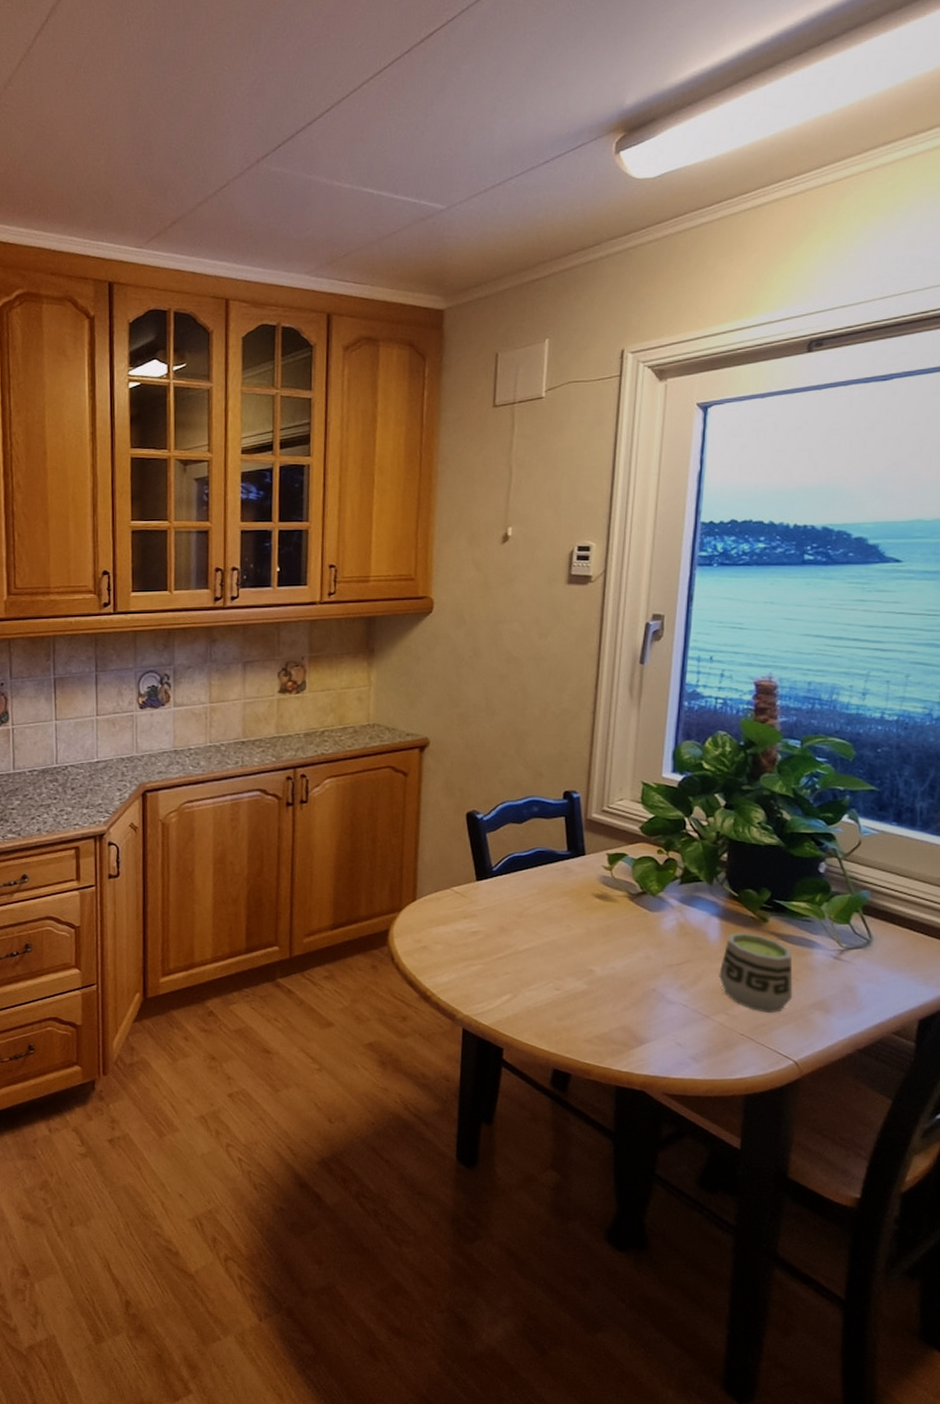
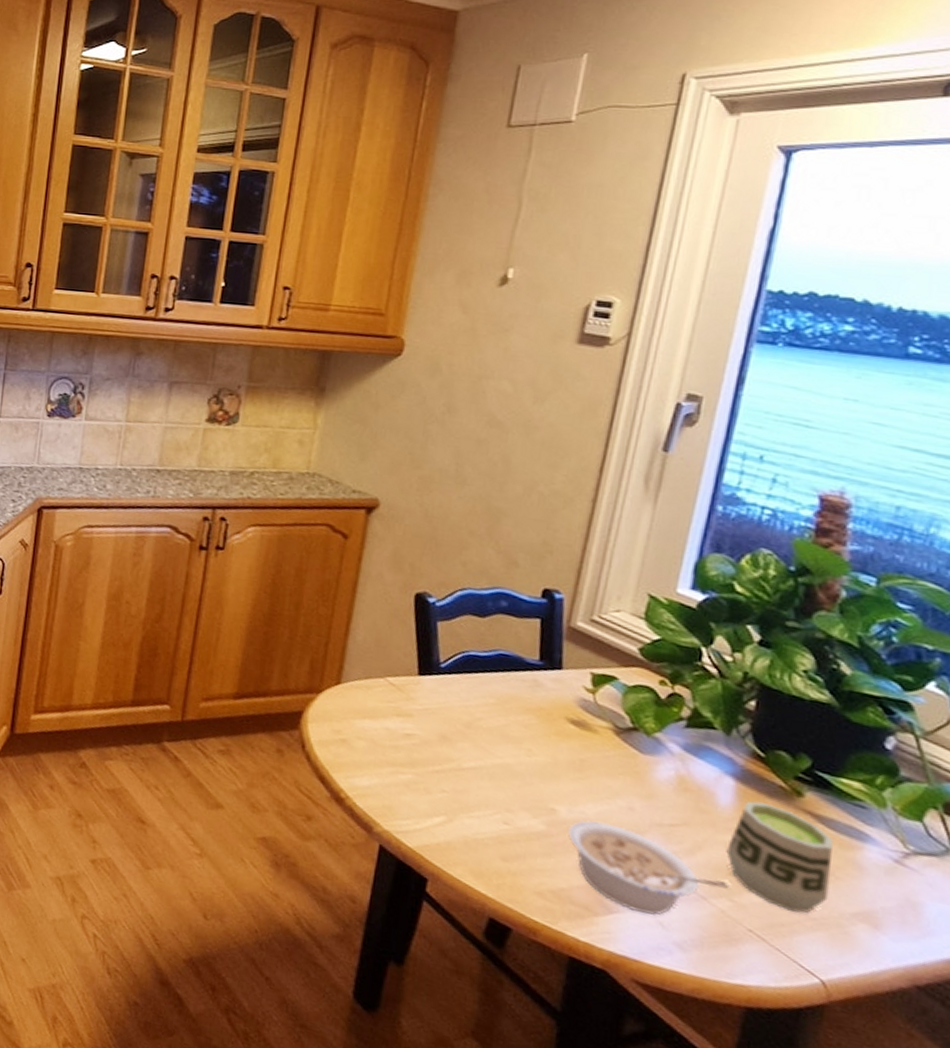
legume: none [604,973,724,1038] -> present [568,820,730,915]

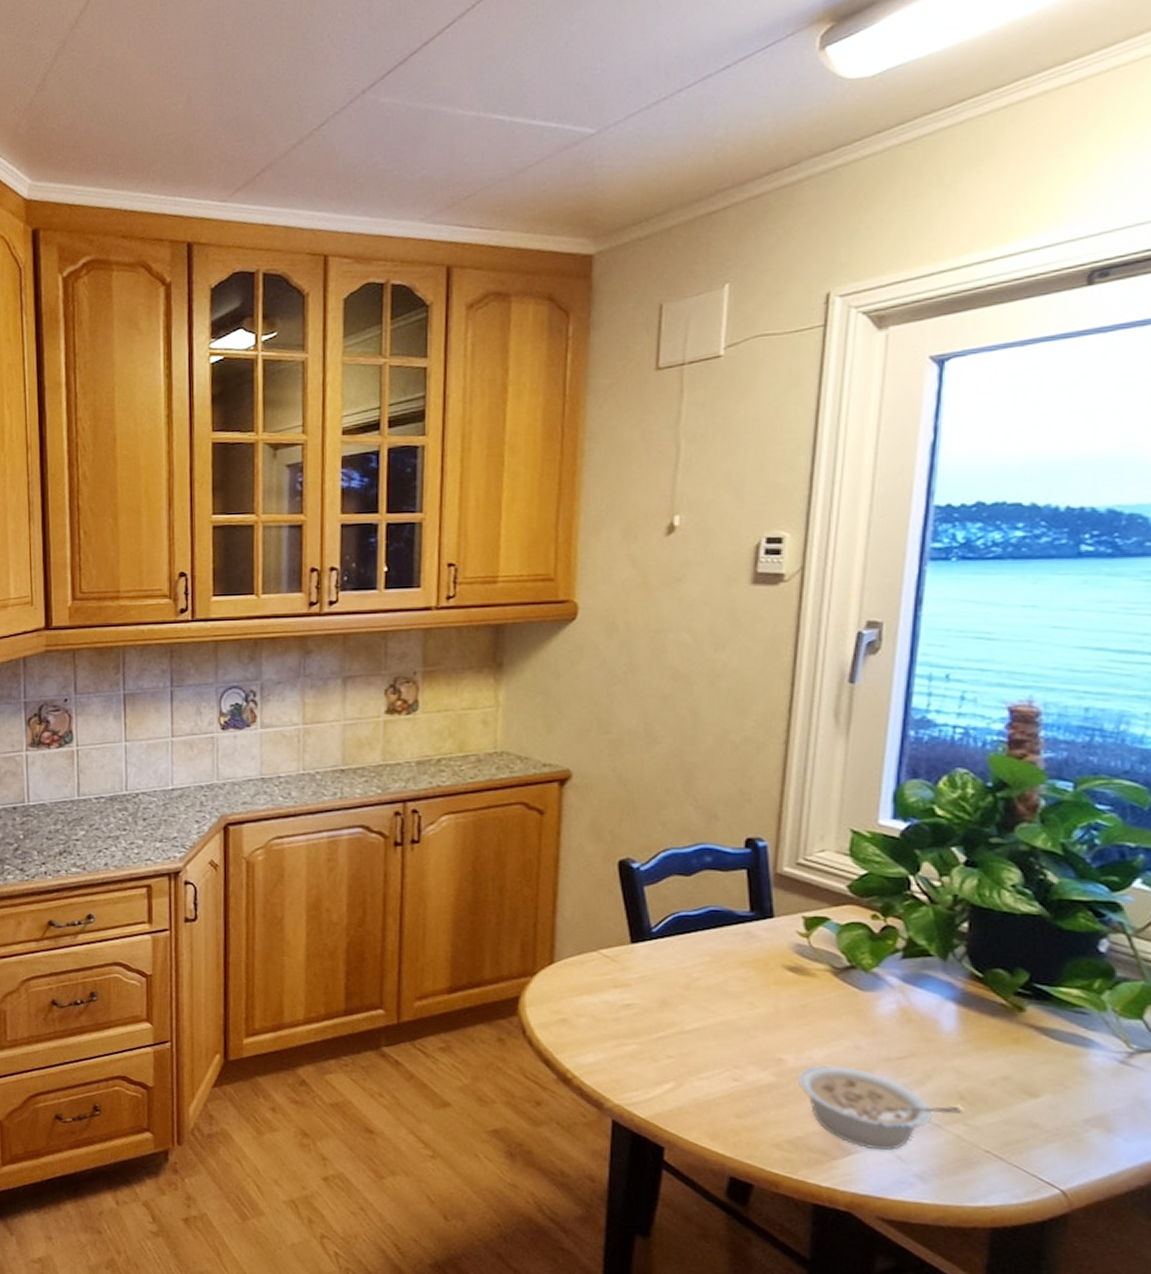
cup: present [726,801,833,913] -> none [955,1022,1060,1127]

